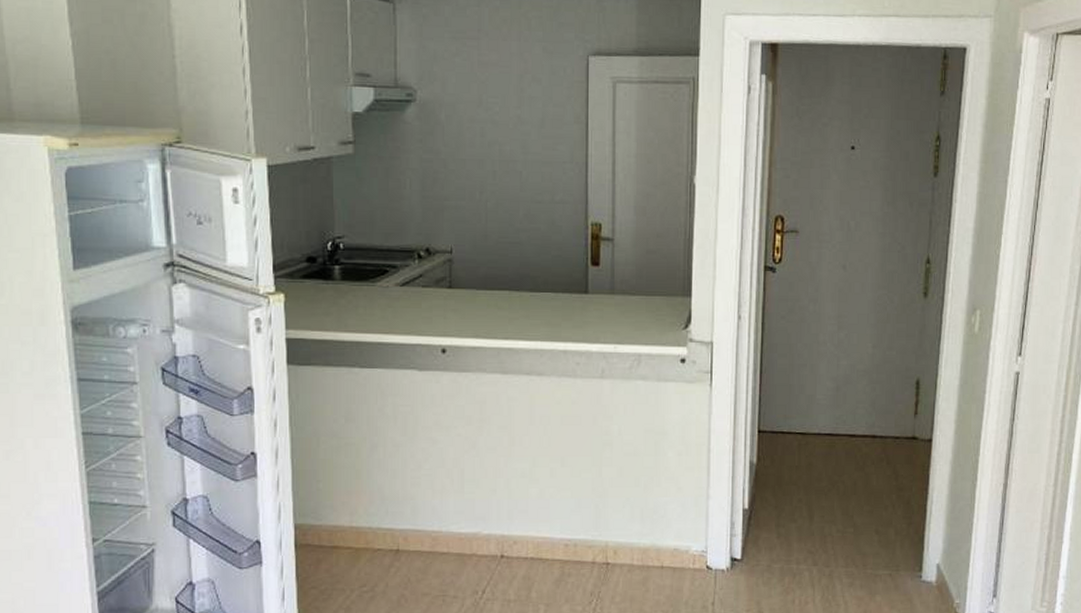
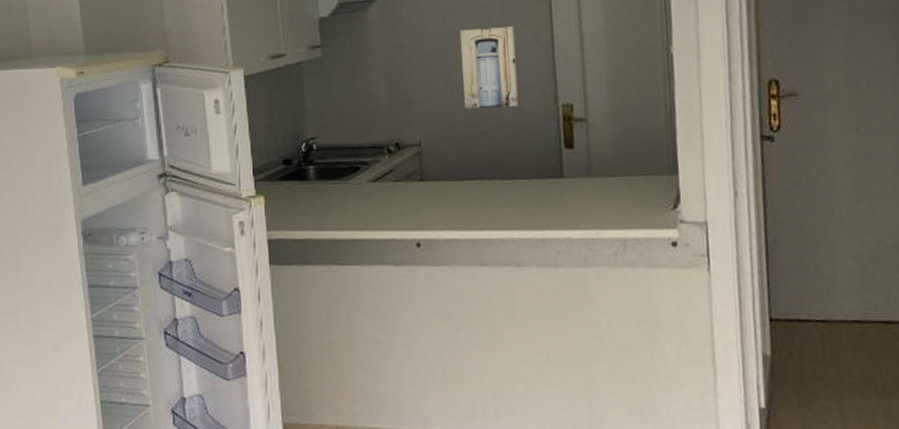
wall art: none [497,141,551,221] -> present [459,26,519,109]

